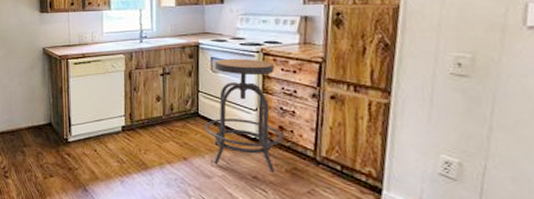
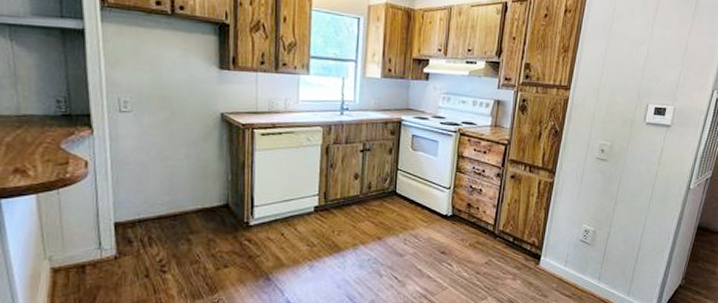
bar stool: present [205,58,284,174] -> none [401,136,470,248]

